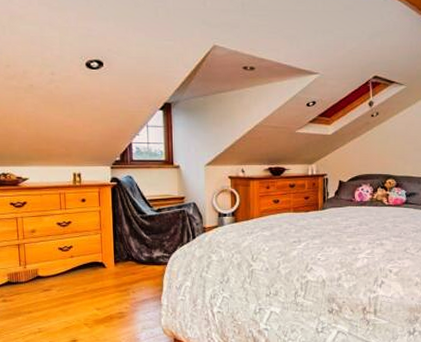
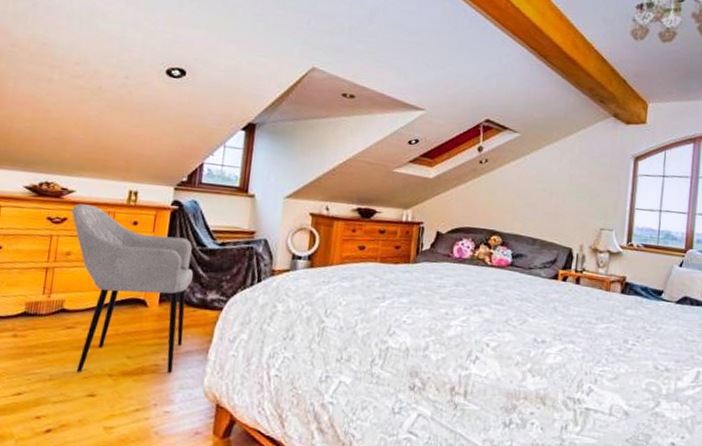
armchair: none [28,189,139,324] -> present [71,203,194,373]

